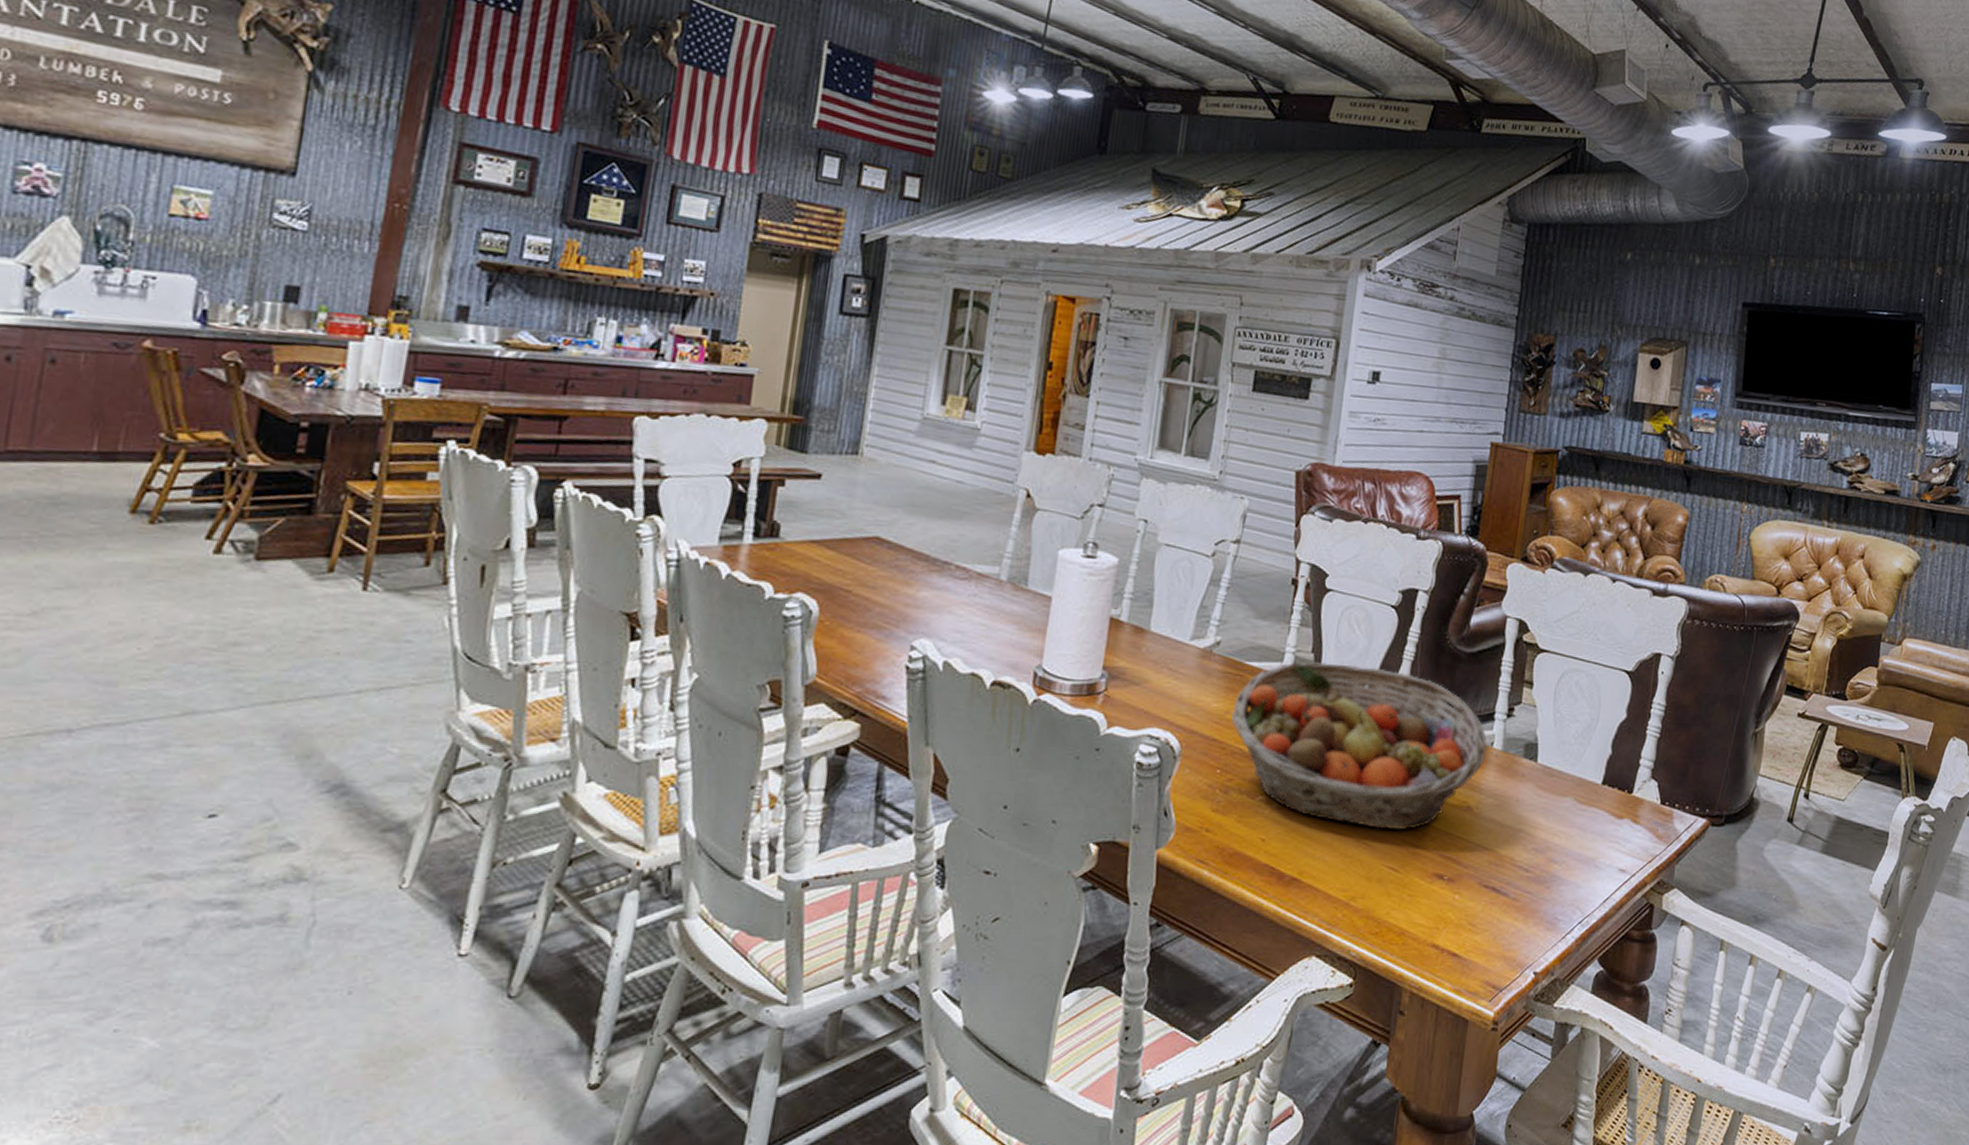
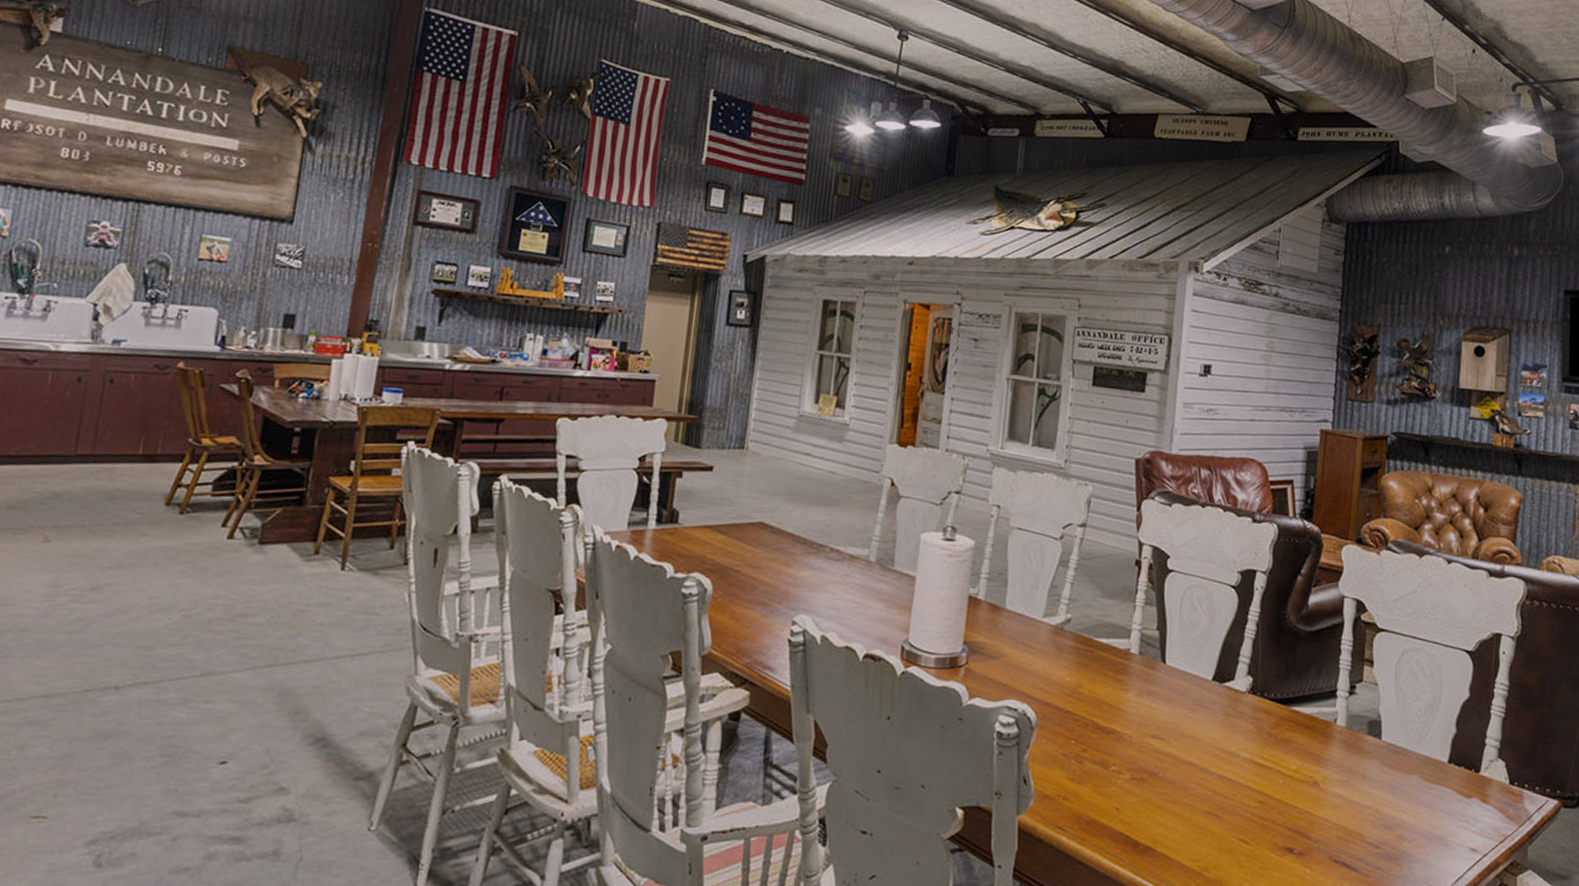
fruit basket: present [1231,661,1487,830] -> none [1083,638,1331,803]

